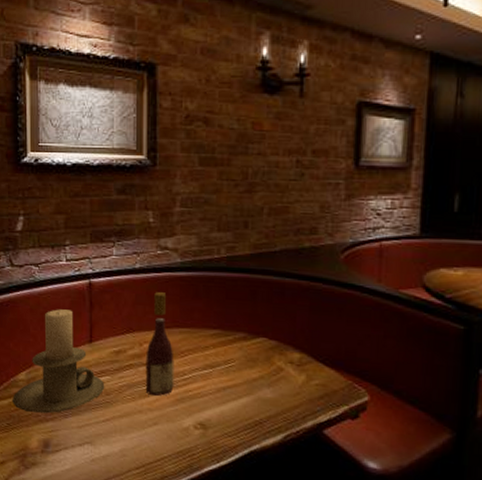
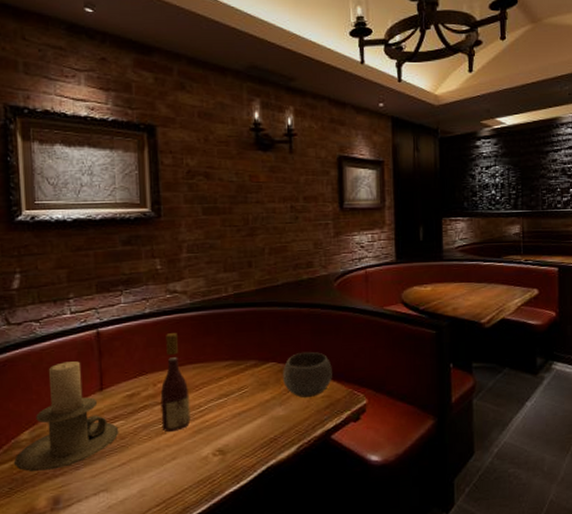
bowl: none [274,330,331,384] -> present [283,351,332,399]

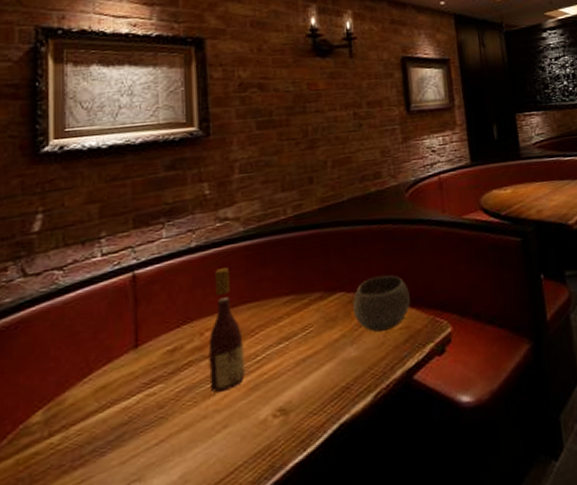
candle holder: present [14,361,119,471] -> none [21,313,157,466]

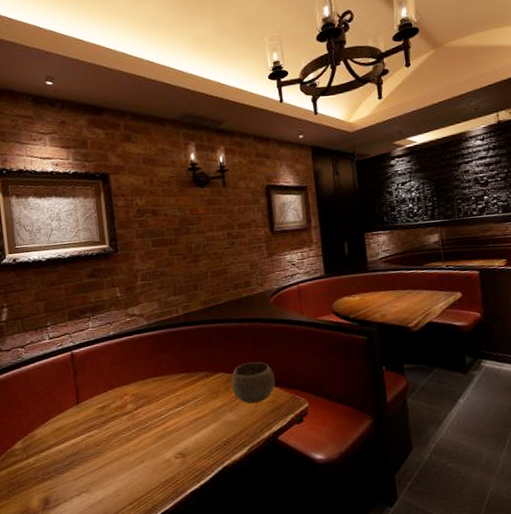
wine bottle: present [208,268,245,393] -> none [126,351,154,439]

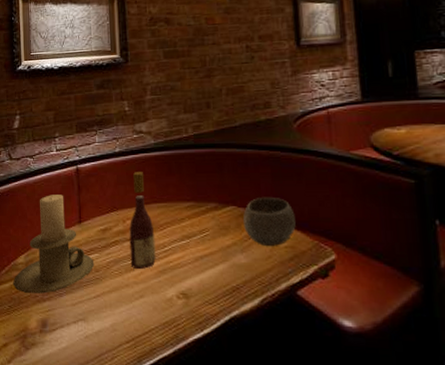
candle holder: none [11,380,95,476] -> present [13,195,95,294]
wine bottle: none [126,351,154,439] -> present [129,172,156,270]

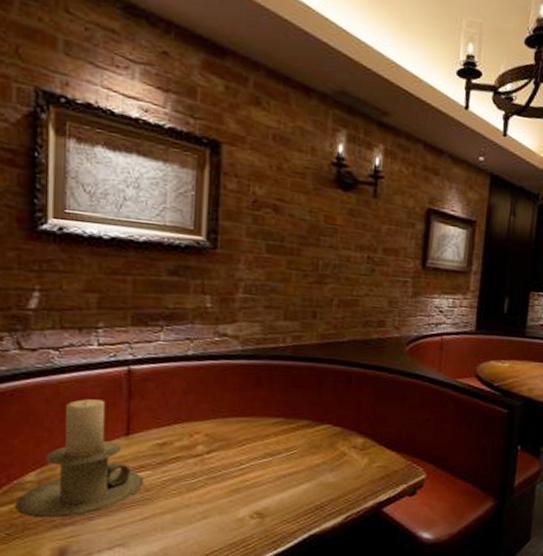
wine bottle: present [129,172,156,270] -> none [194,380,230,489]
bowl: present [243,196,296,247] -> none [337,417,393,467]

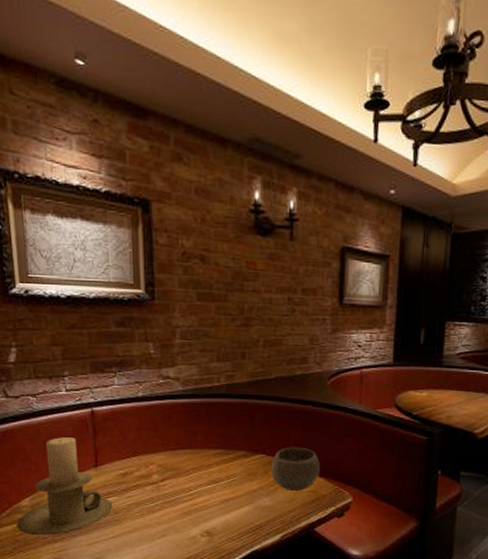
bowl: none [337,417,393,467] -> present [271,447,320,492]

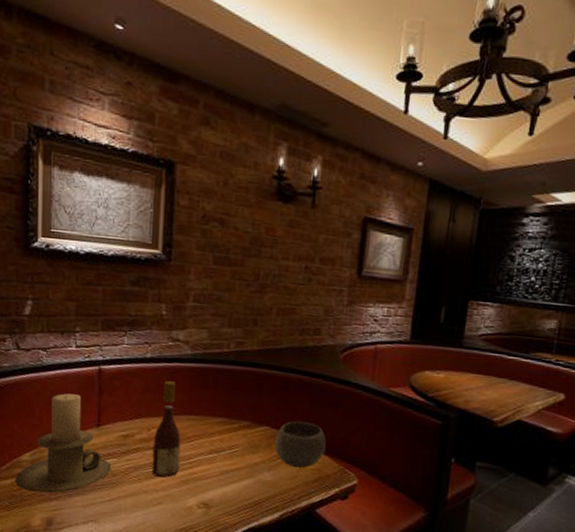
wine bottle: none [152,418,181,512] -> present [151,381,181,478]

